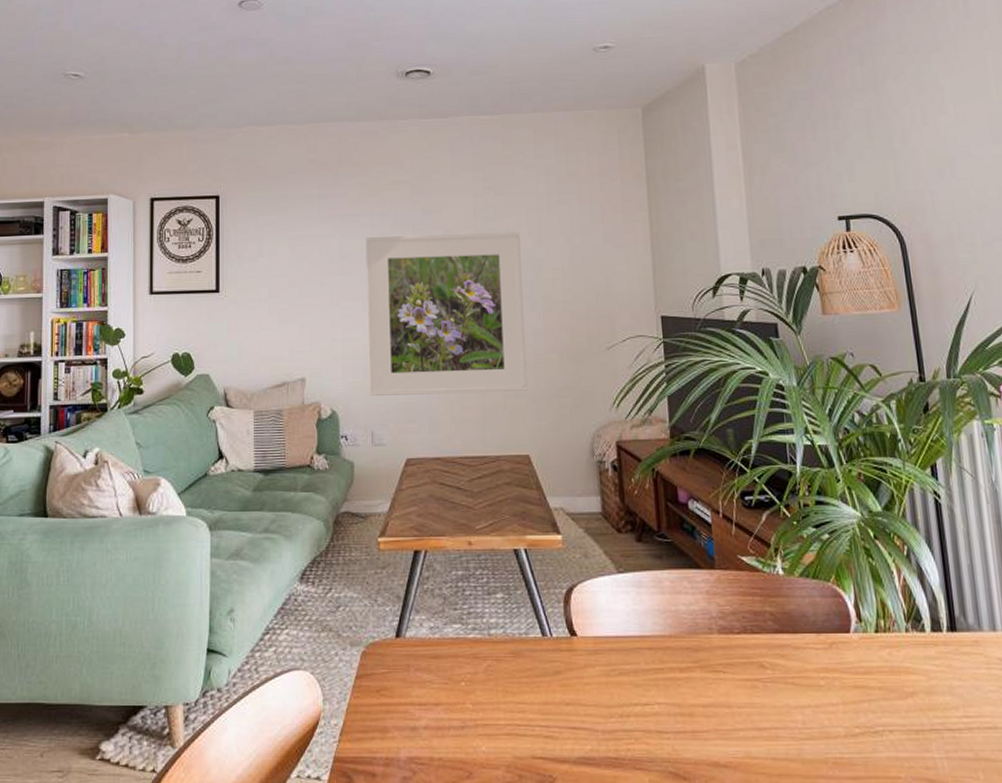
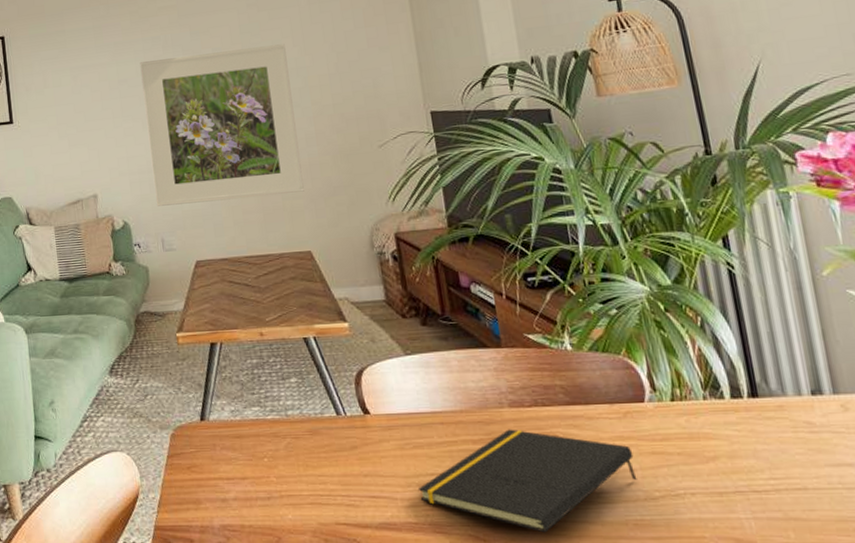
notepad: none [620,657,839,771] -> present [417,429,637,533]

